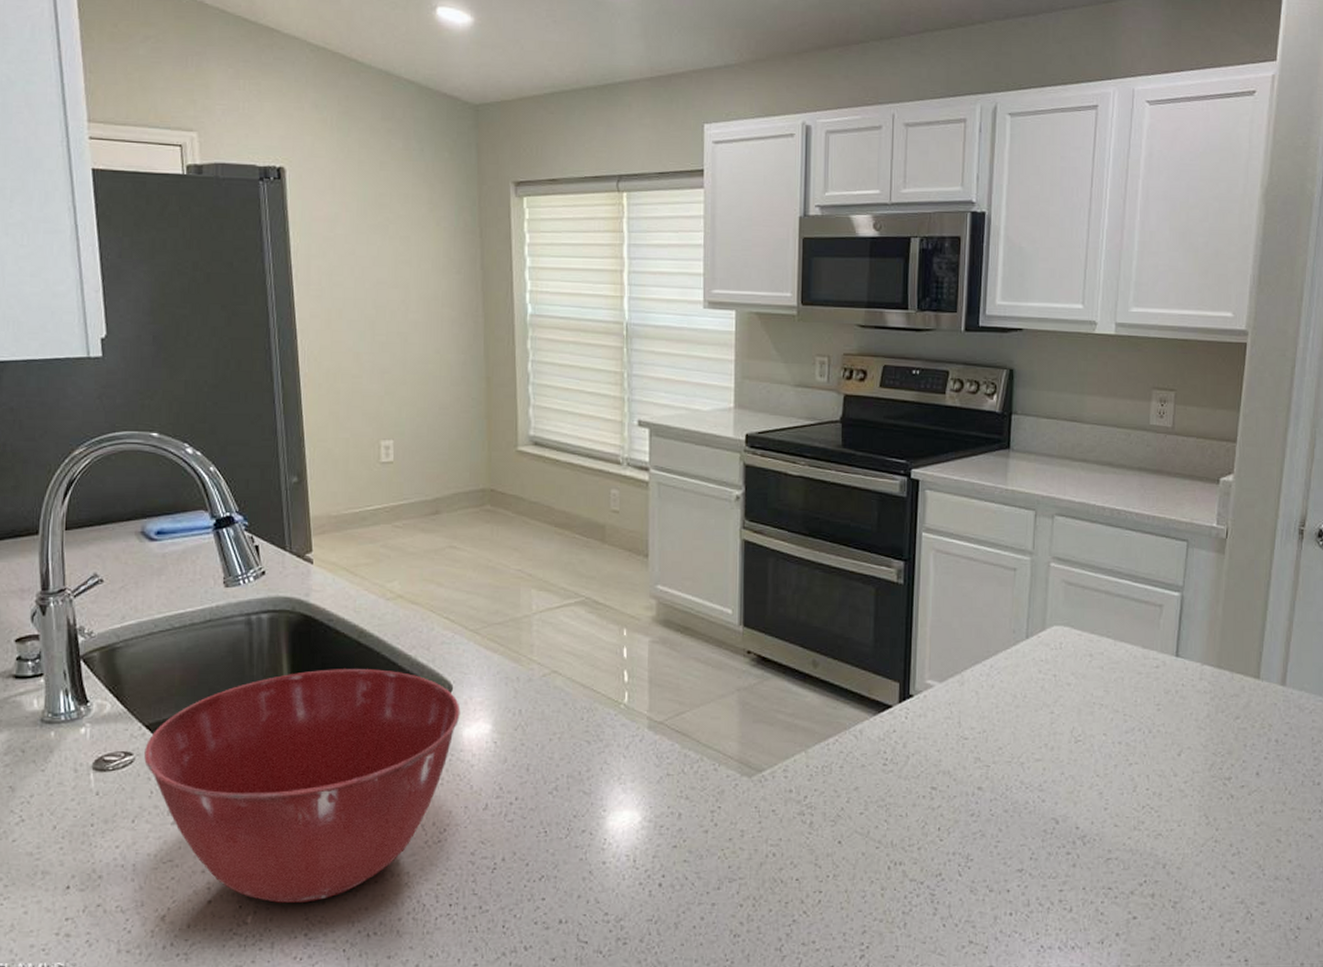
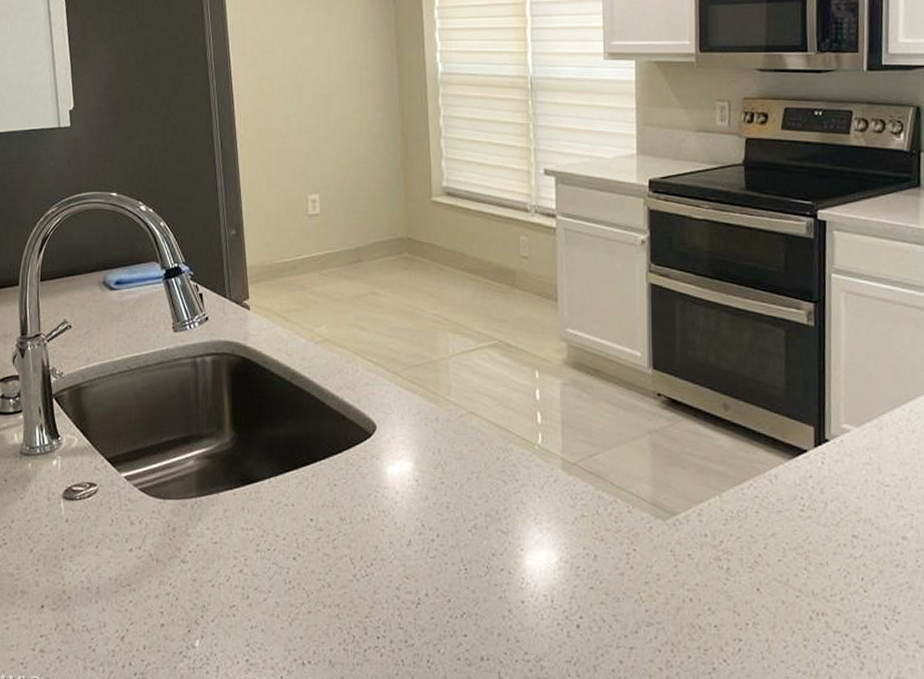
mixing bowl: present [144,669,460,903] -> none [106,408,384,630]

